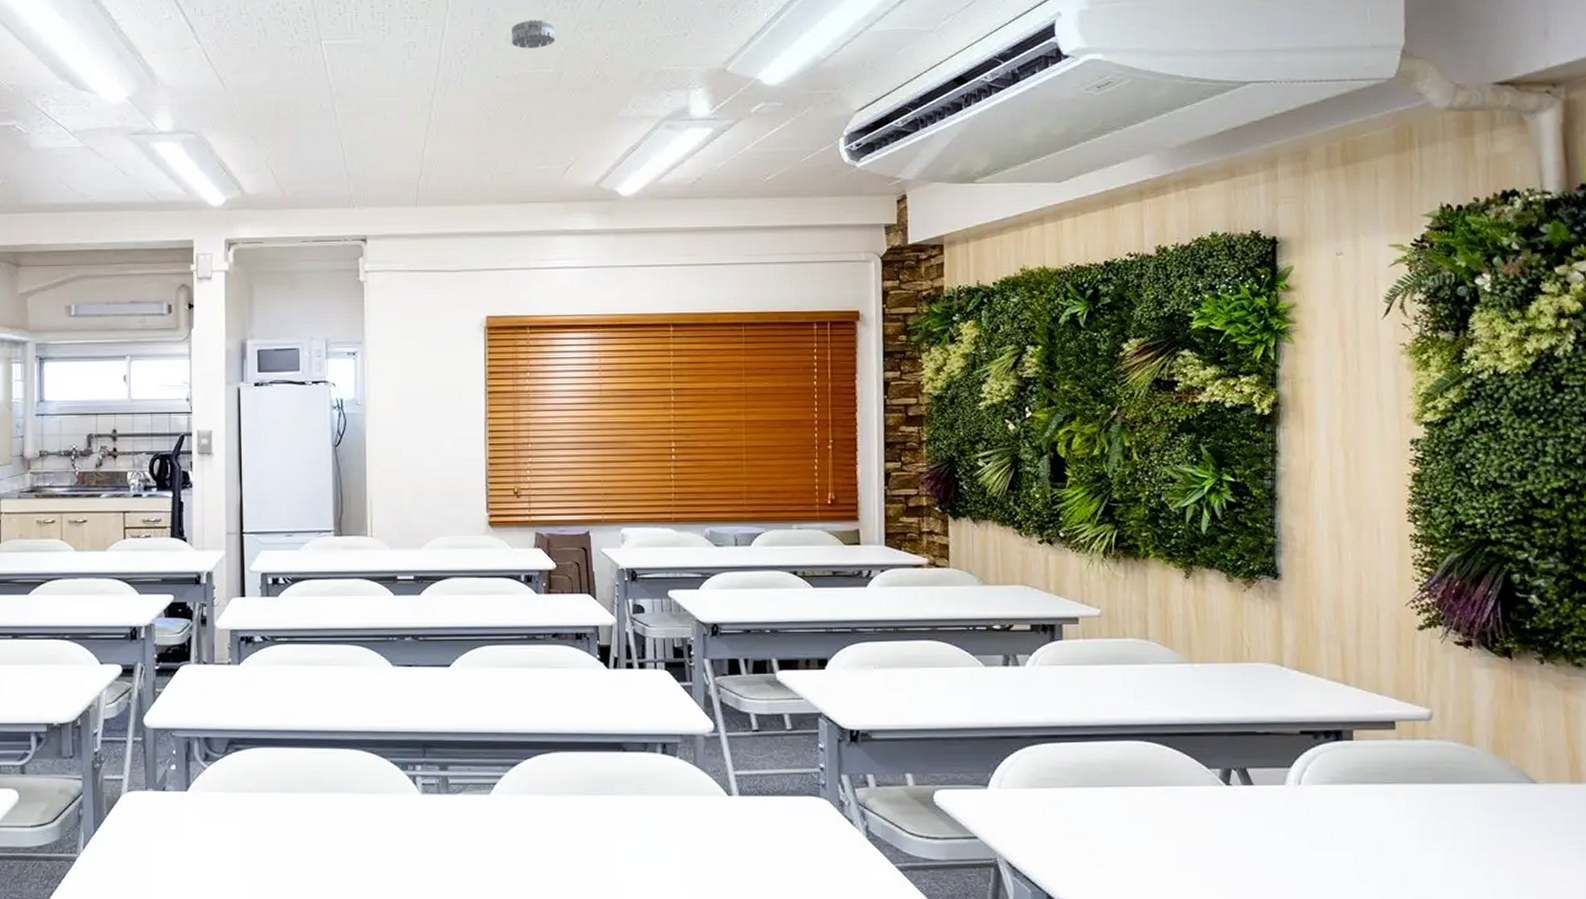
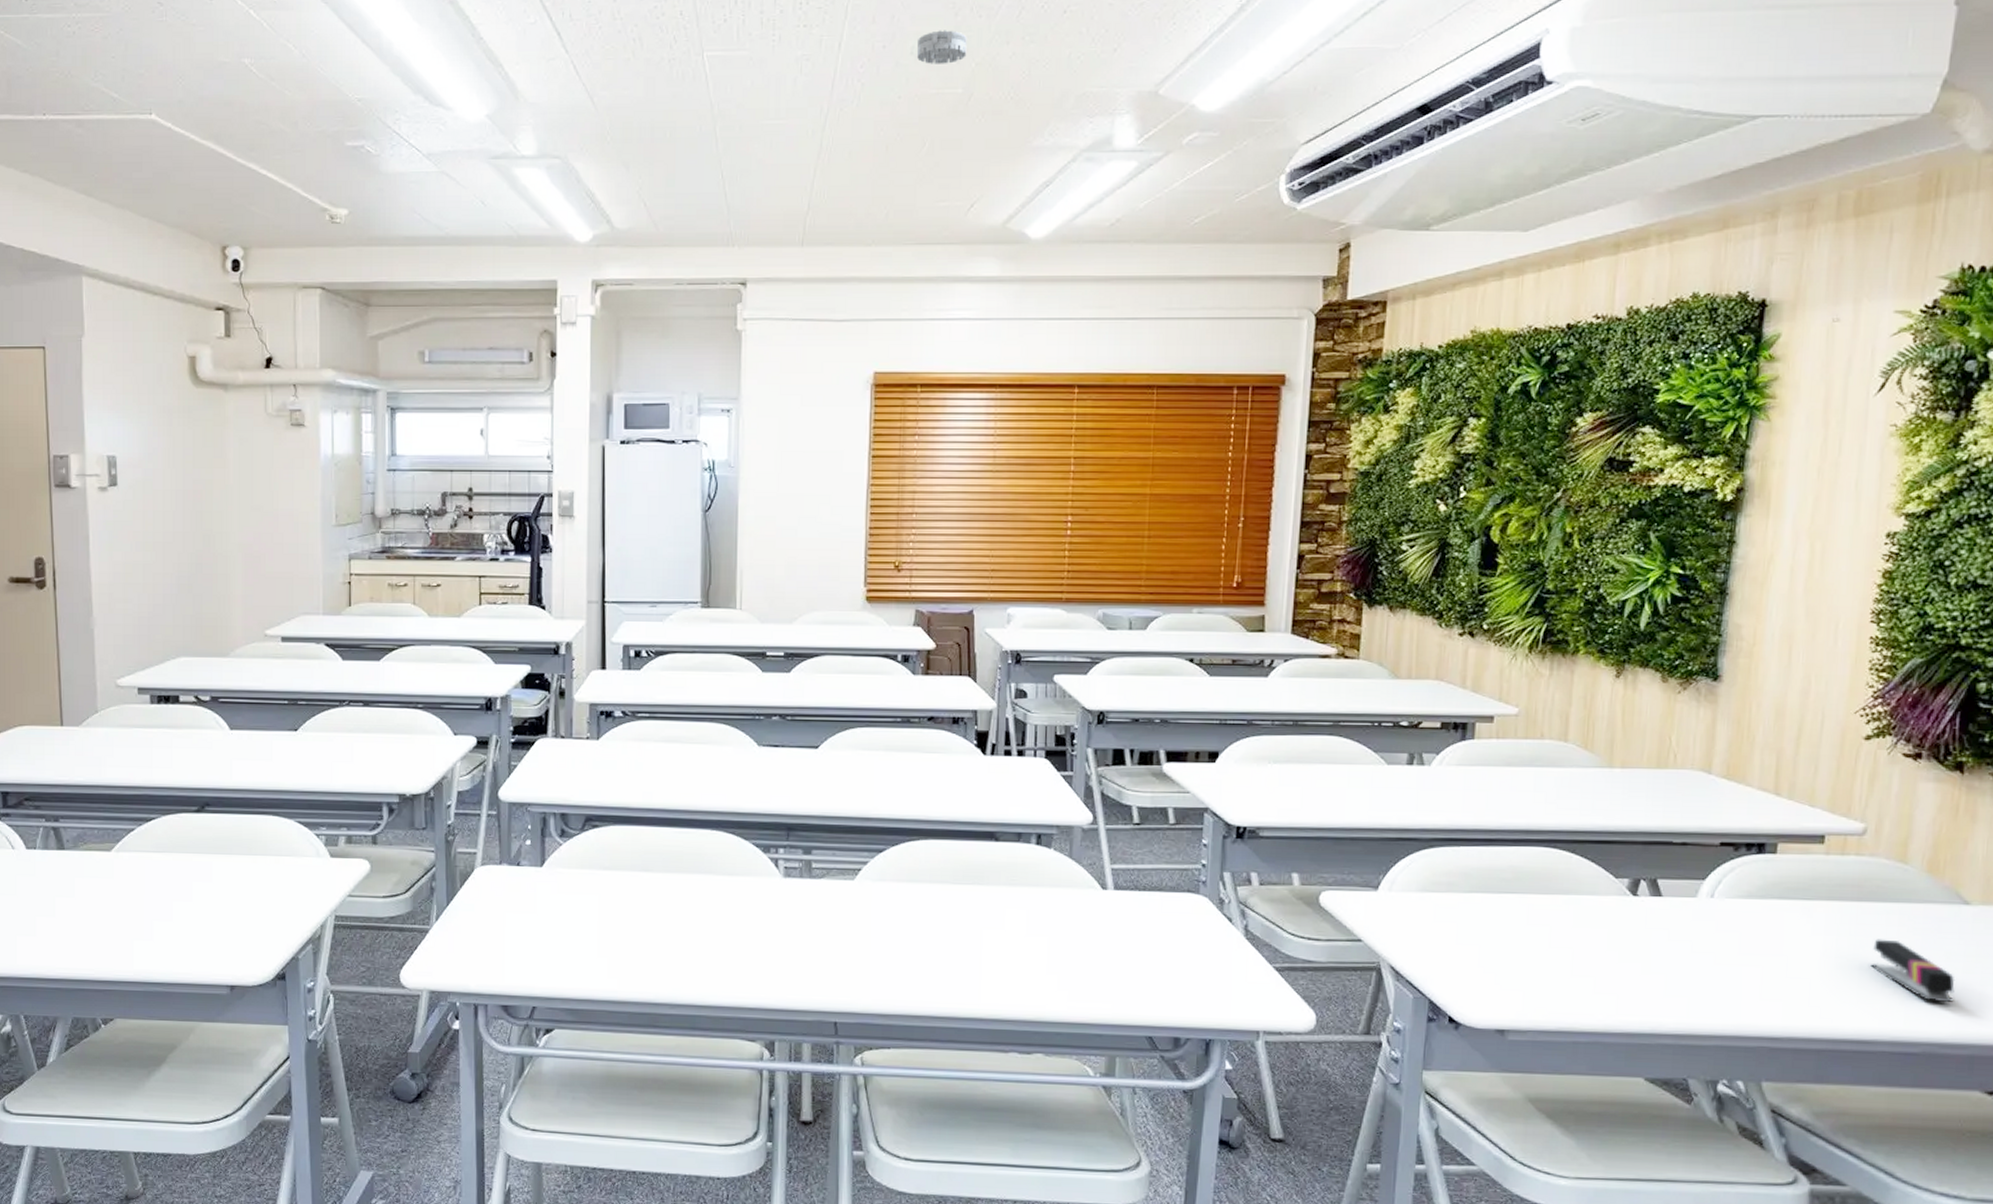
stapler: none [1454,819,1537,880] -> present [1870,939,1955,1003]

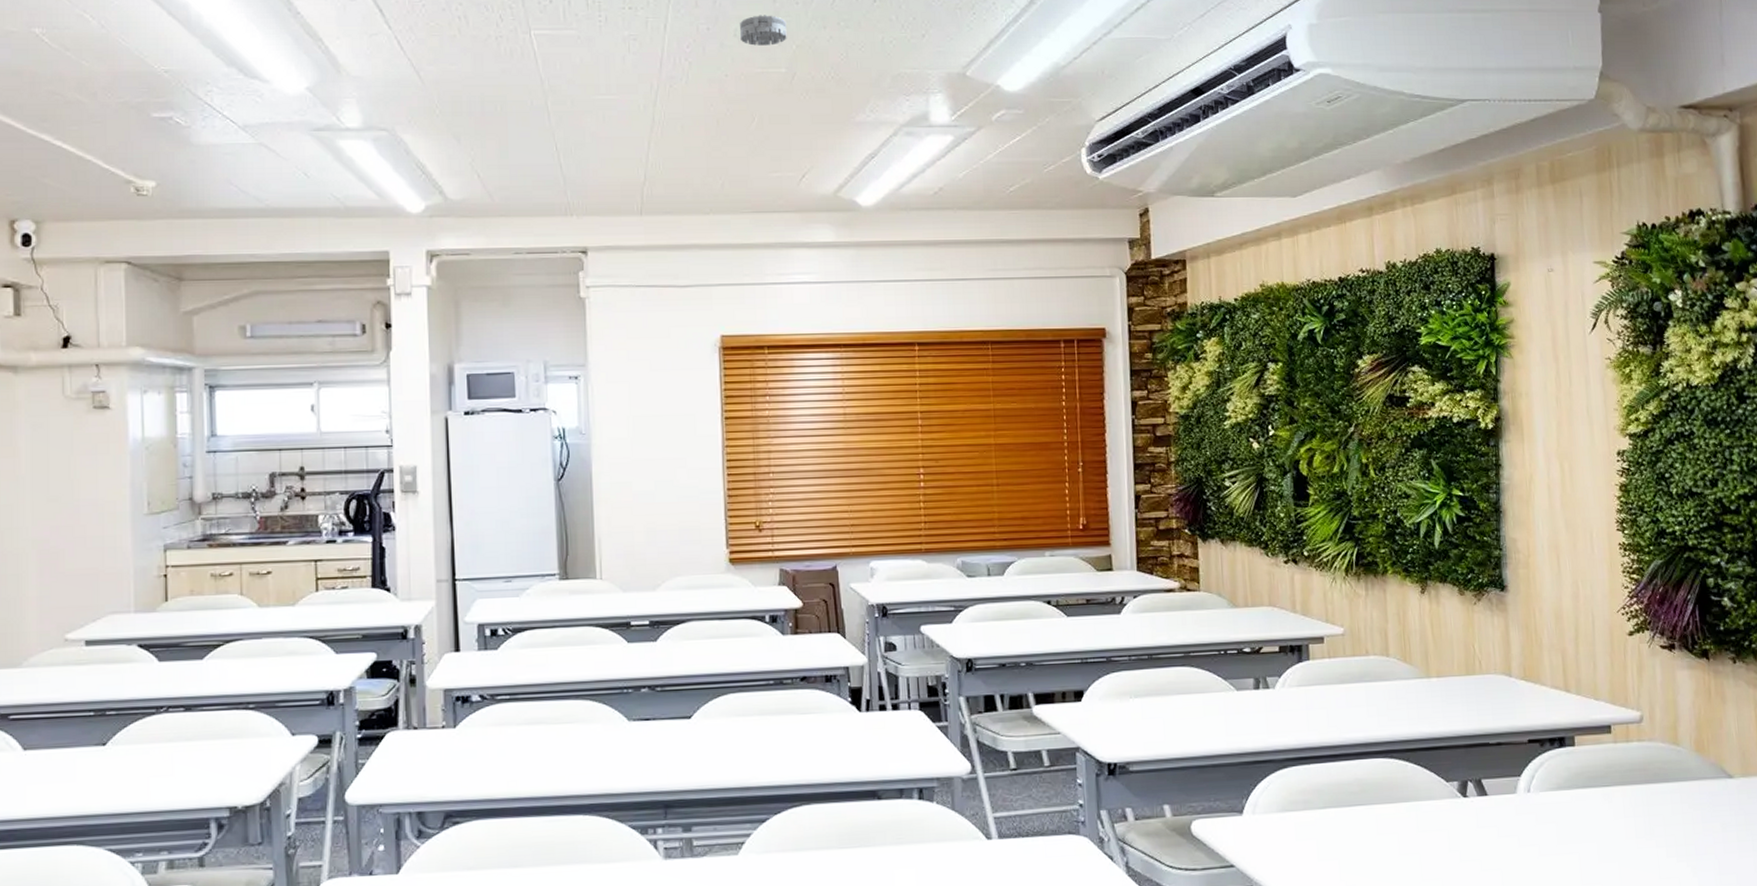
stapler: present [1870,939,1955,1003] -> none [1664,816,1735,871]

